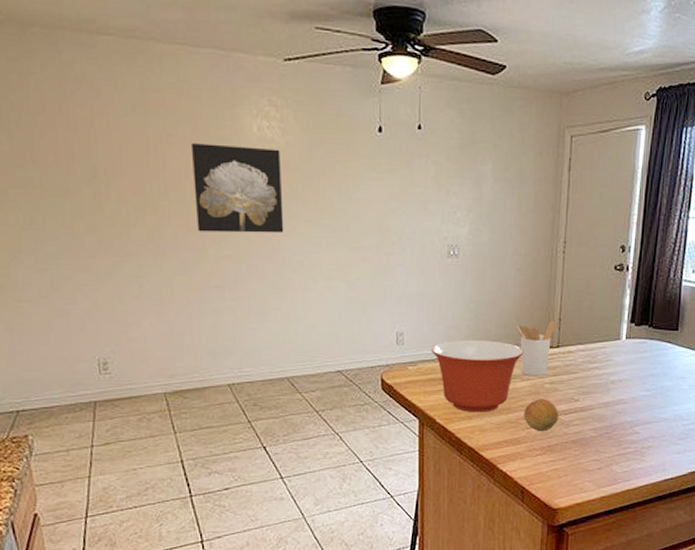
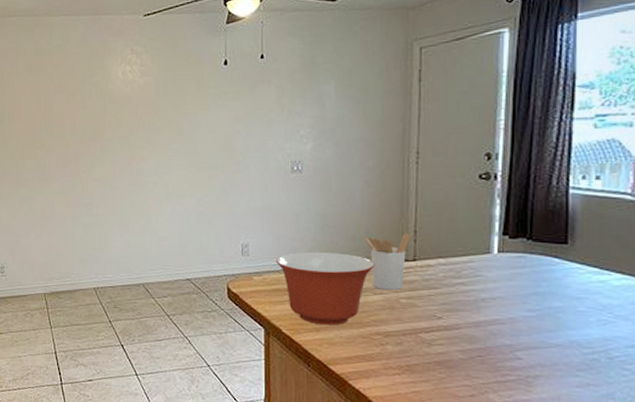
wall art: present [190,143,284,233] -> none [70,88,142,160]
fruit: present [524,399,559,432] -> none [377,314,419,350]

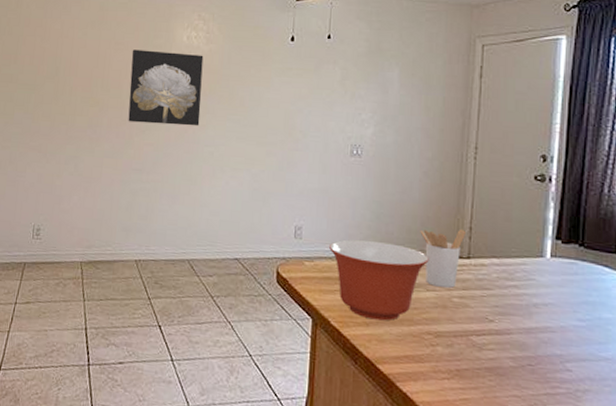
wall art: none [70,88,142,160] -> present [128,49,204,126]

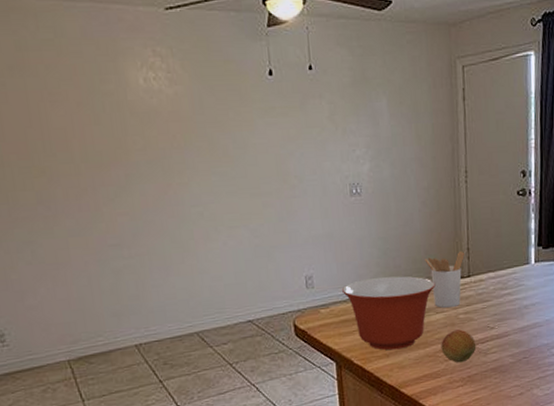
wall art: present [128,49,204,126] -> none [74,99,180,191]
fruit: none [428,313,470,352] -> present [441,329,476,363]

